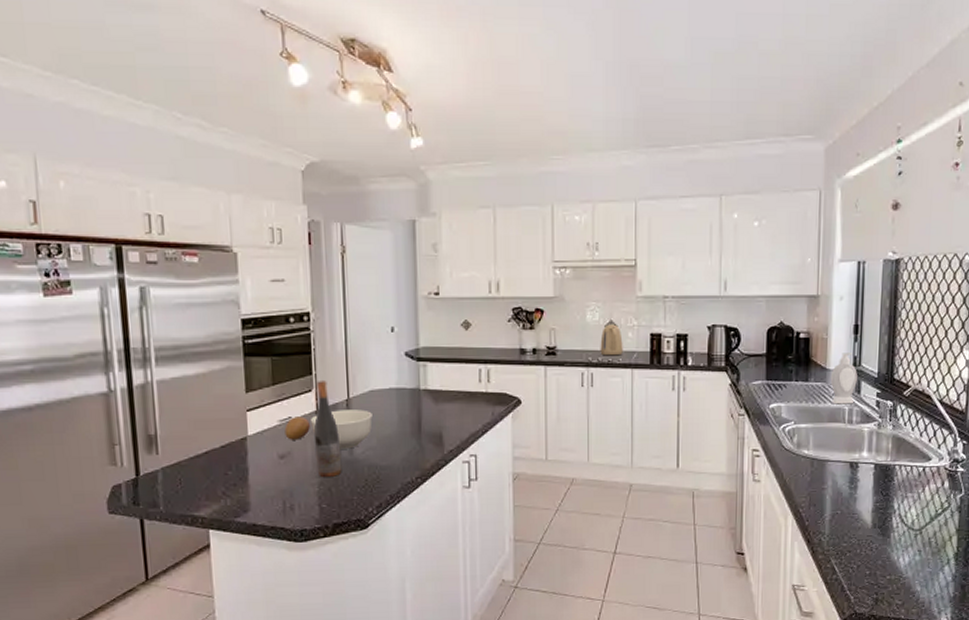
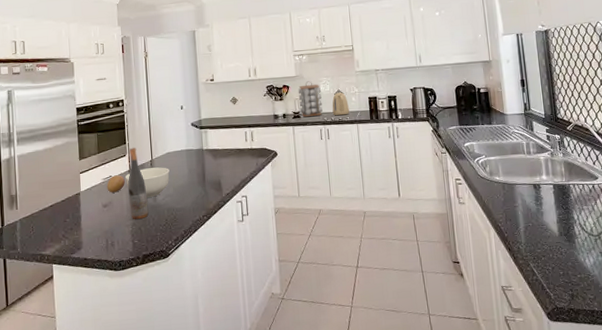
spice rack: none [555,304,587,355] -> present [298,80,323,118]
soap bottle: present [830,353,857,405] -> none [508,101,530,141]

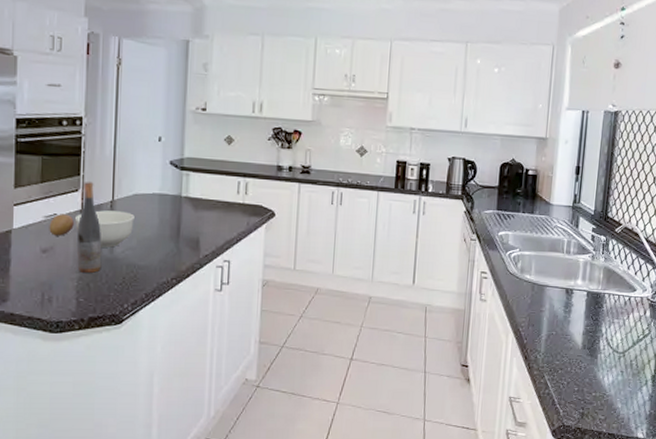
spice rack: present [298,80,323,118] -> none [310,128,341,175]
kettle: present [332,92,349,116] -> none [350,149,372,179]

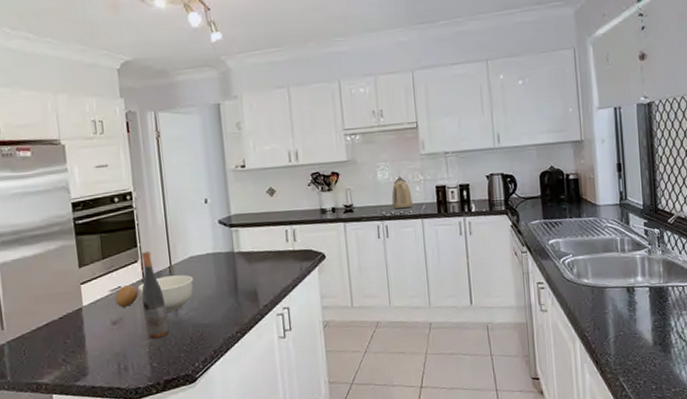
kettle: none [350,149,372,179] -> present [391,180,413,210]

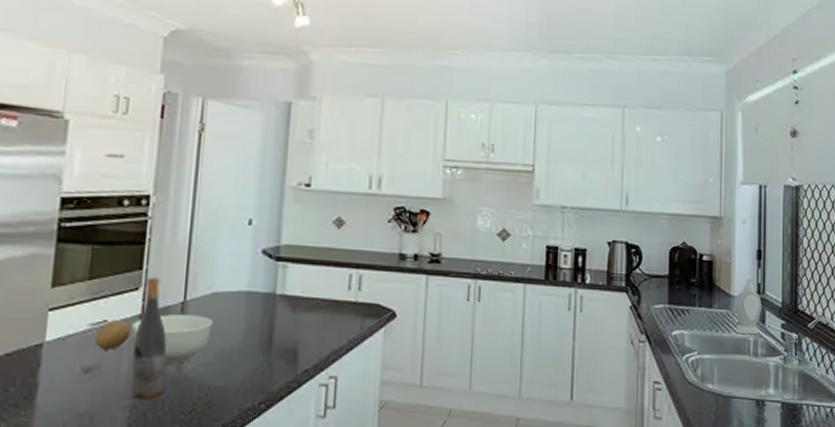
kettle: present [391,180,413,210] -> none [490,232,516,268]
soap bottle: none [600,188,625,236] -> present [734,279,762,335]

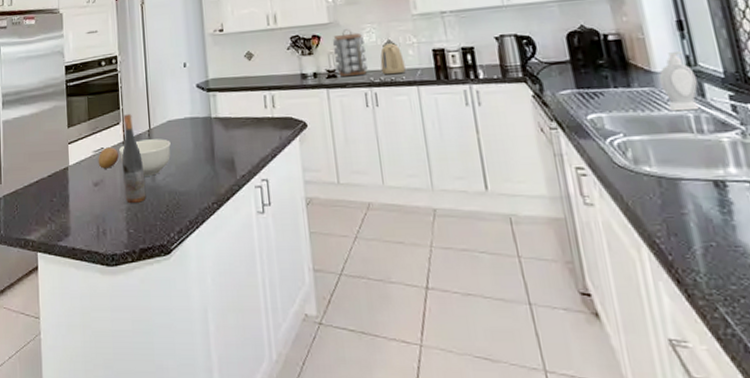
spice rack: none [440,207,478,265] -> present [332,28,368,77]
kettle: none [490,232,516,268] -> present [380,43,406,75]

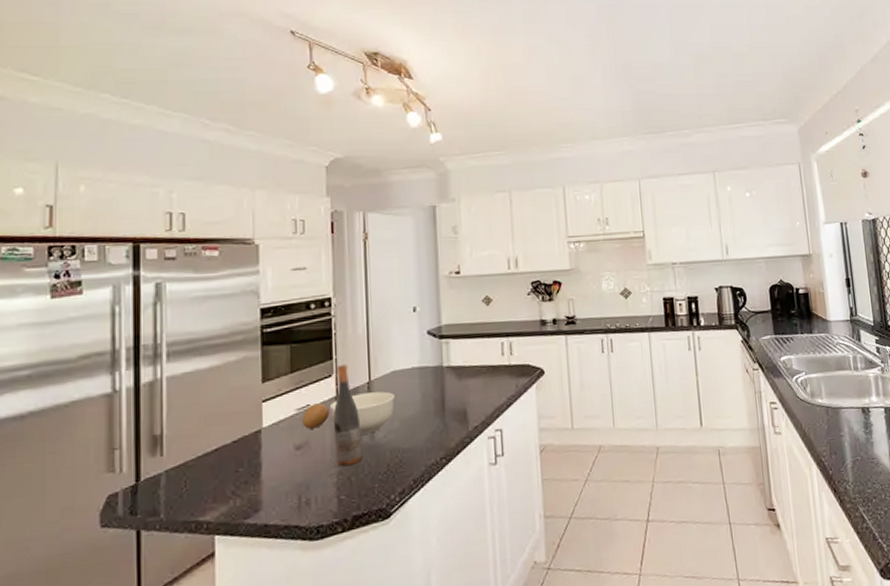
spice rack: present [332,28,368,77] -> none [572,275,605,324]
kettle: present [380,43,406,75] -> none [616,291,639,322]
soap bottle: present [659,51,699,112] -> none [832,304,856,353]

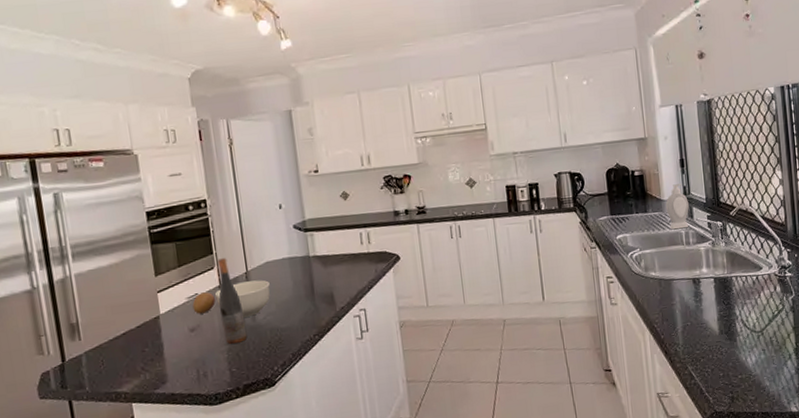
soap bottle: none [832,304,856,353] -> present [665,183,689,230]

